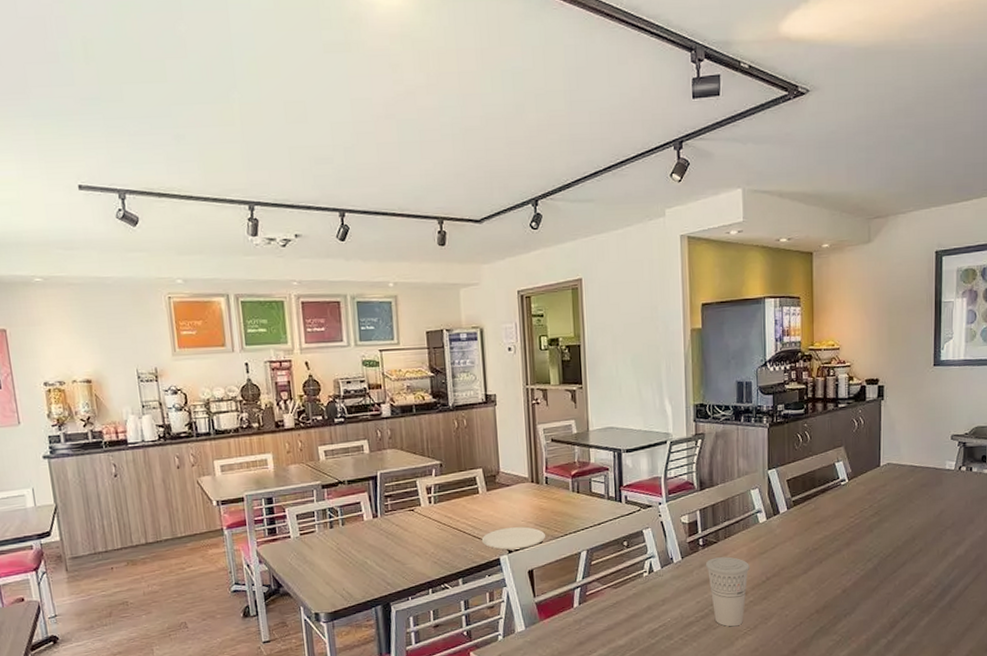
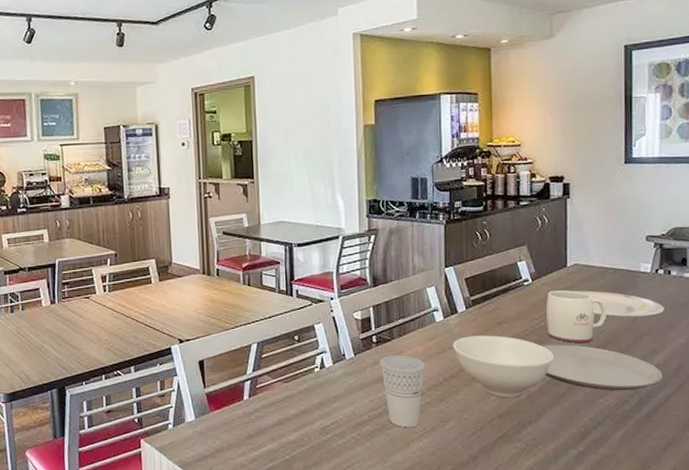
plate: present [481,527,546,550] -> none [153,317,217,340]
bowl: none [775,534,868,594] -> present [453,335,555,398]
plate: none [857,540,963,582] -> present [542,344,663,391]
mug: none [860,488,915,539] -> present [545,290,607,343]
plate: none [887,488,967,513] -> present [575,290,665,317]

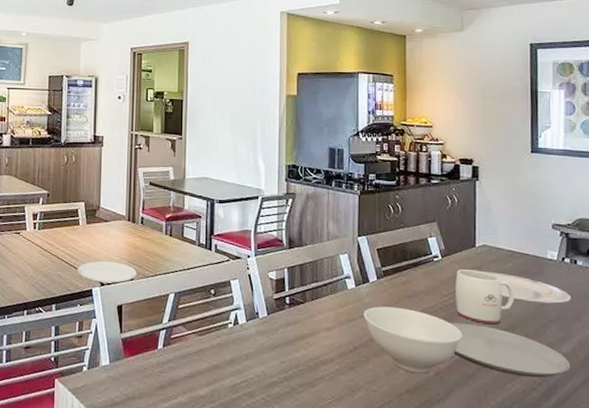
plate: none [153,317,217,340] -> present [77,261,138,284]
cup: present [379,355,427,428] -> none [291,318,338,395]

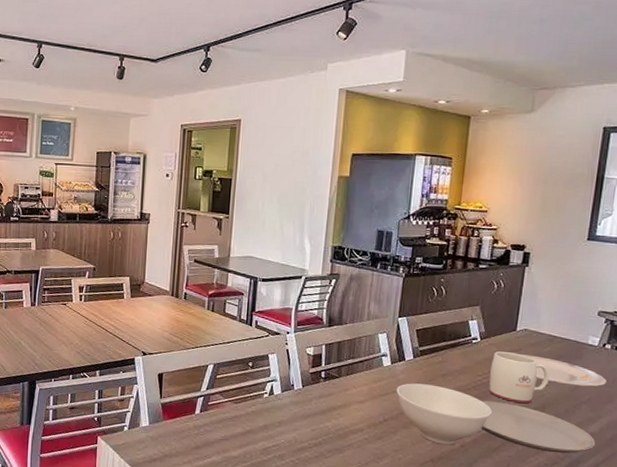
plate: present [77,261,138,284] -> none [120,332,179,354]

